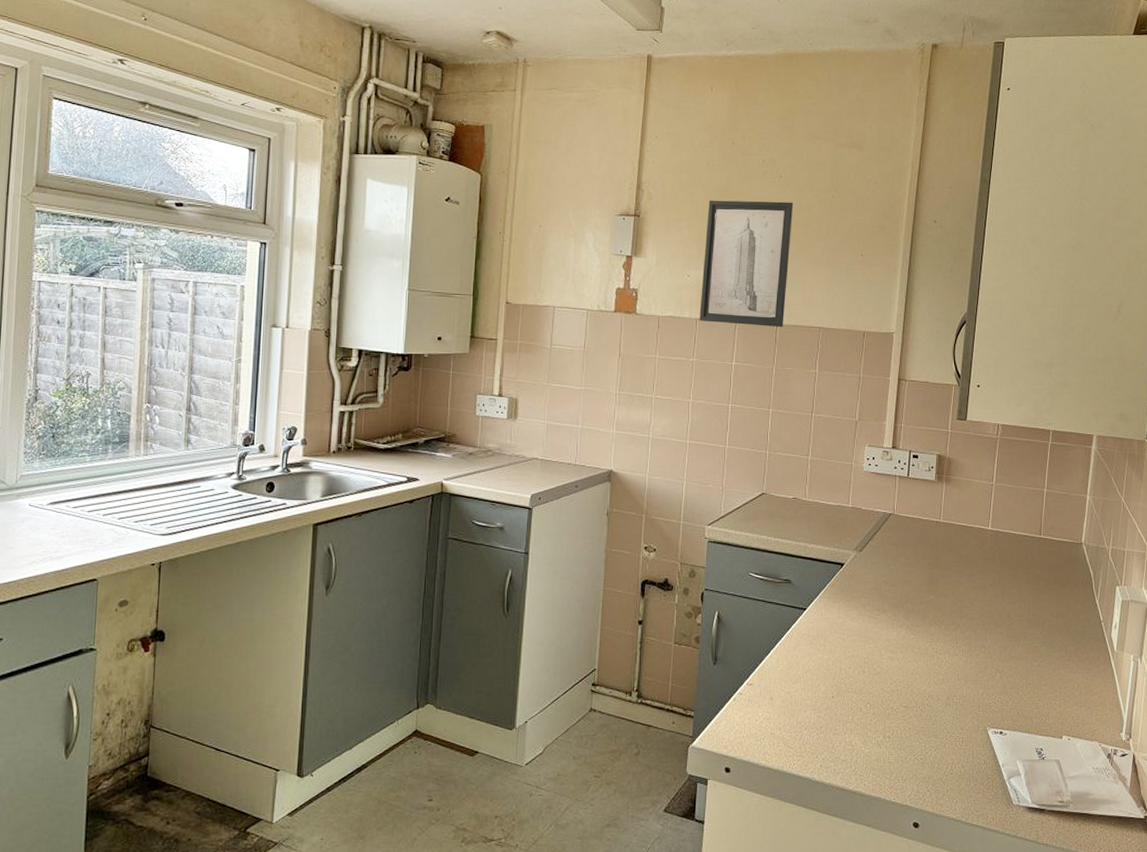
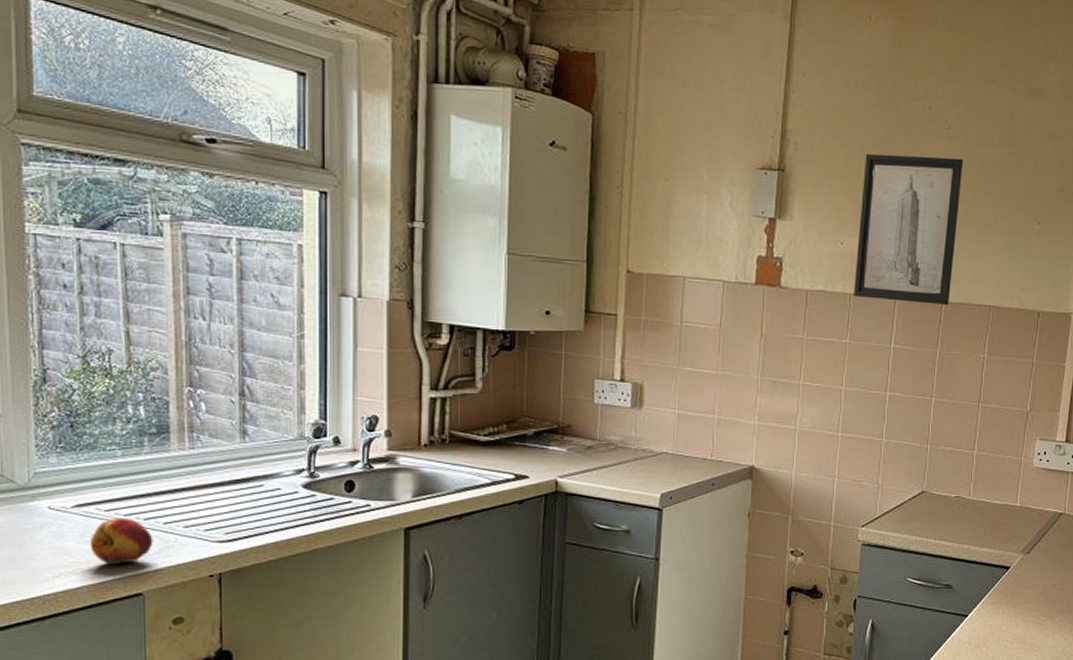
fruit: none [58,513,109,554] -> present [90,517,153,565]

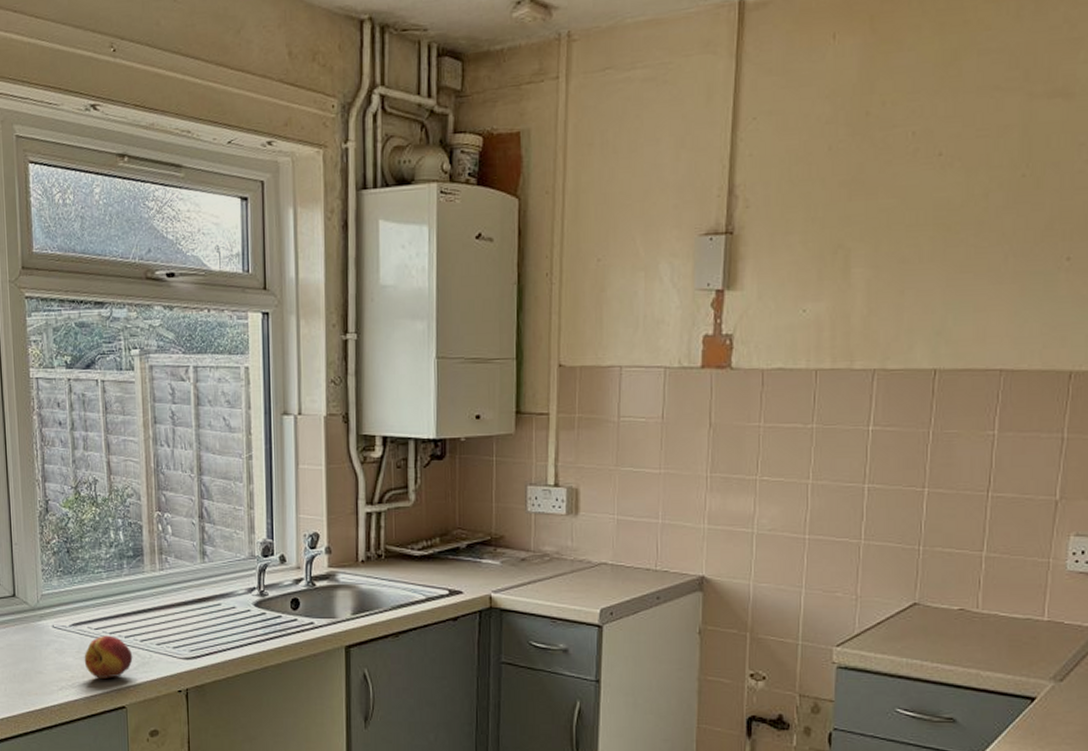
wall art: present [854,153,964,306] -> none [820,190,961,374]

